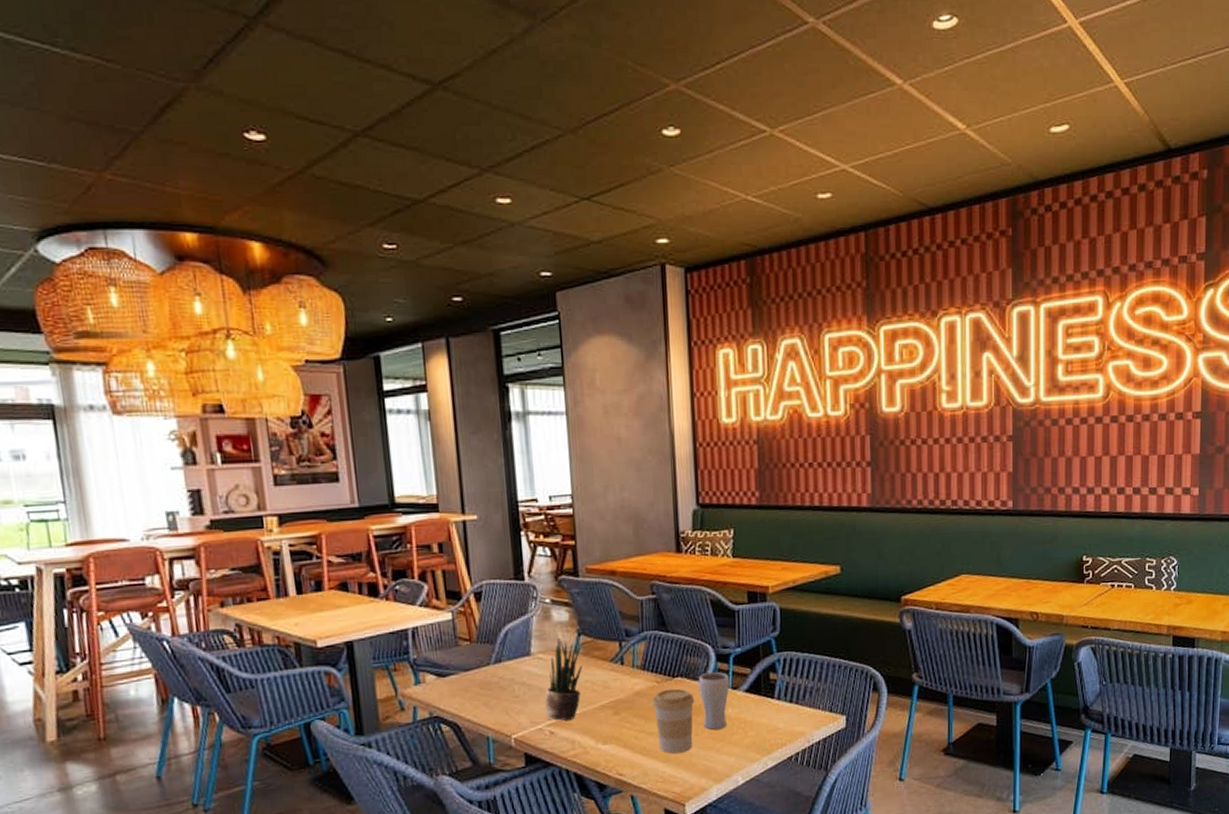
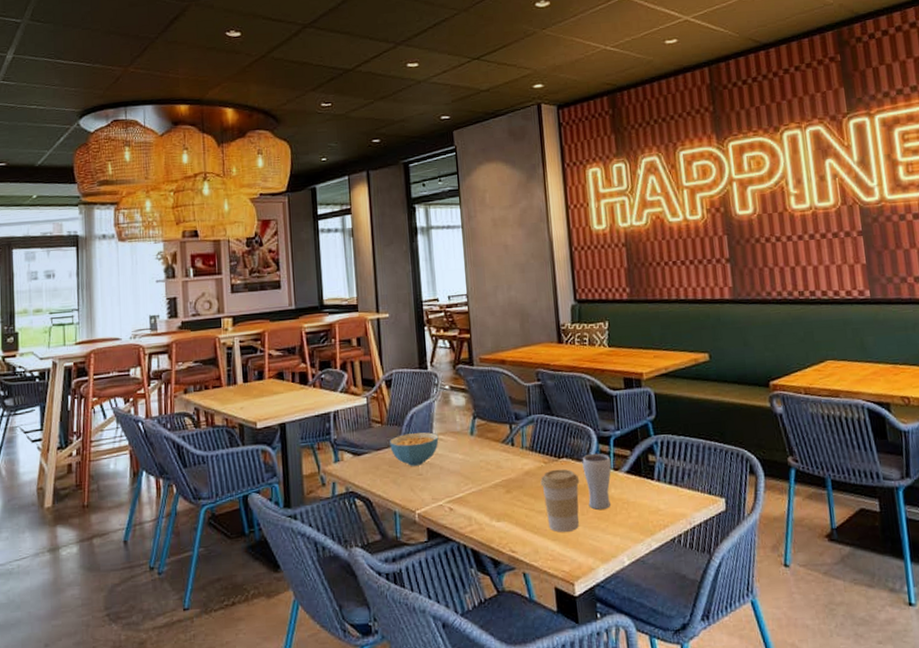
cereal bowl: none [480,650,538,688] -> present [390,432,439,466]
potted plant: present [545,638,583,721] -> none [445,421,478,498]

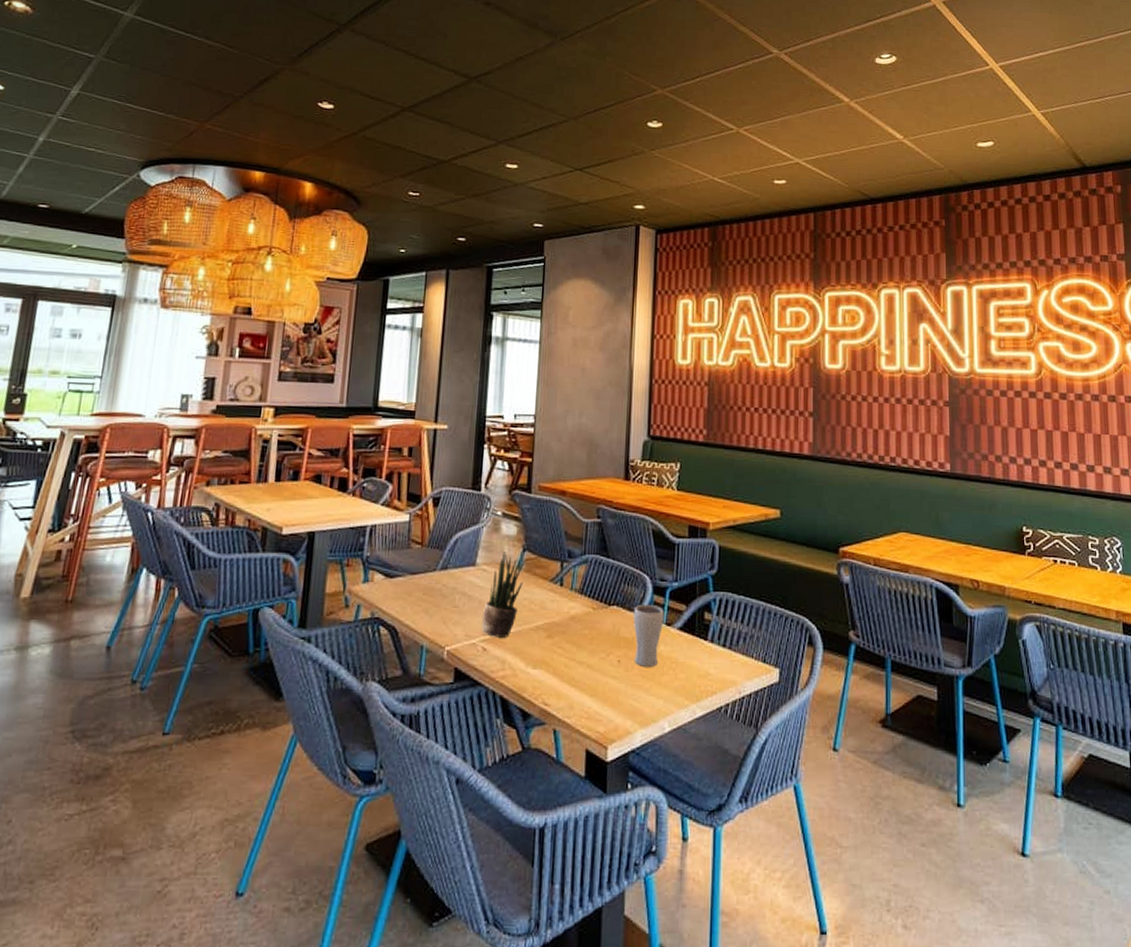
cereal bowl: present [390,432,439,466] -> none [427,559,482,596]
potted plant: none [445,421,478,498] -> present [481,552,526,638]
coffee cup: present [540,468,580,532] -> none [585,617,628,688]

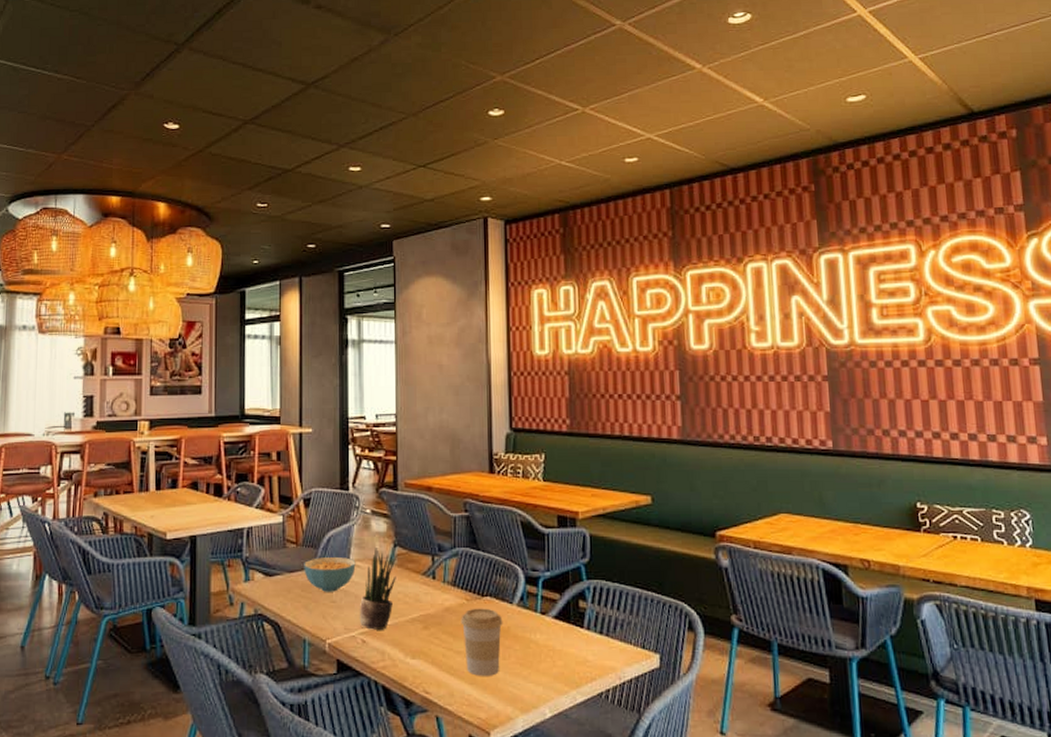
cereal bowl: none [427,559,482,596] -> present [304,556,356,592]
coffee cup: none [585,617,628,688] -> present [461,608,503,676]
drinking glass: present [633,604,665,667] -> none [507,594,539,655]

